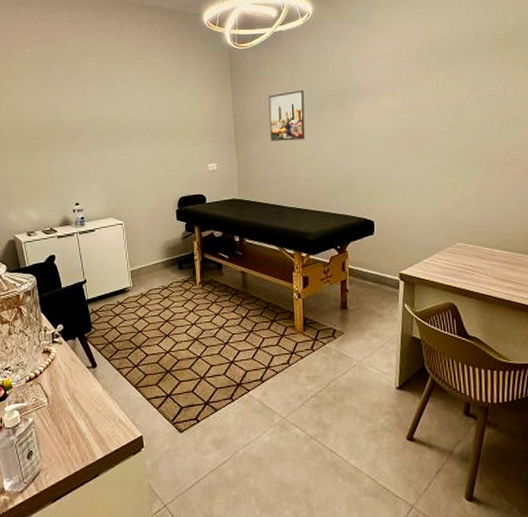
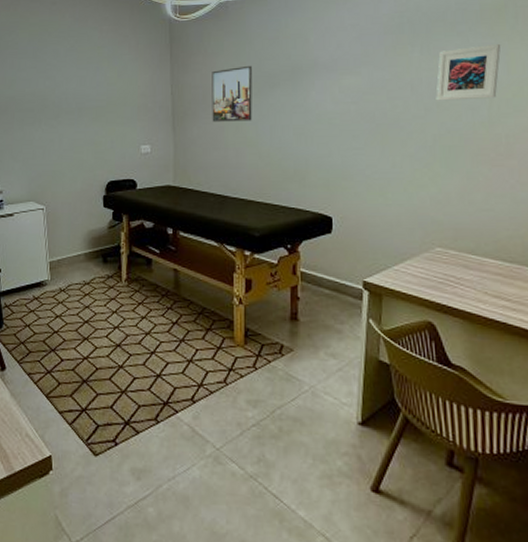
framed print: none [458,69,510,119] -> present [436,43,501,101]

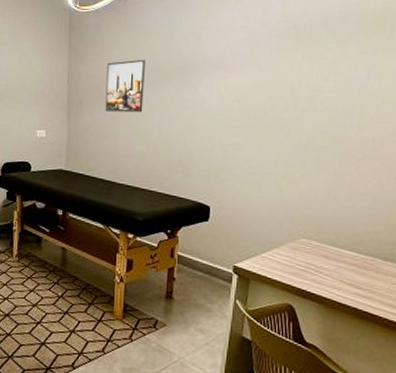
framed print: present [436,43,501,101] -> none [313,52,377,104]

